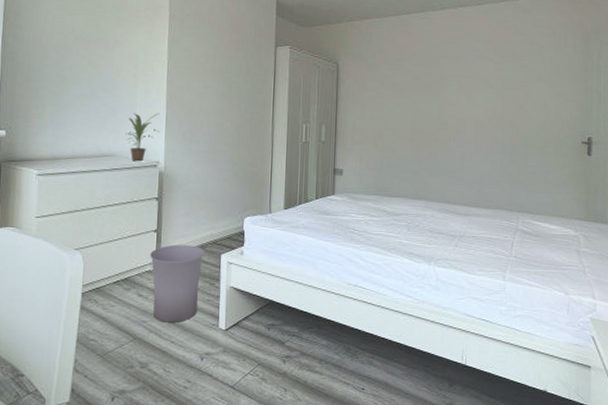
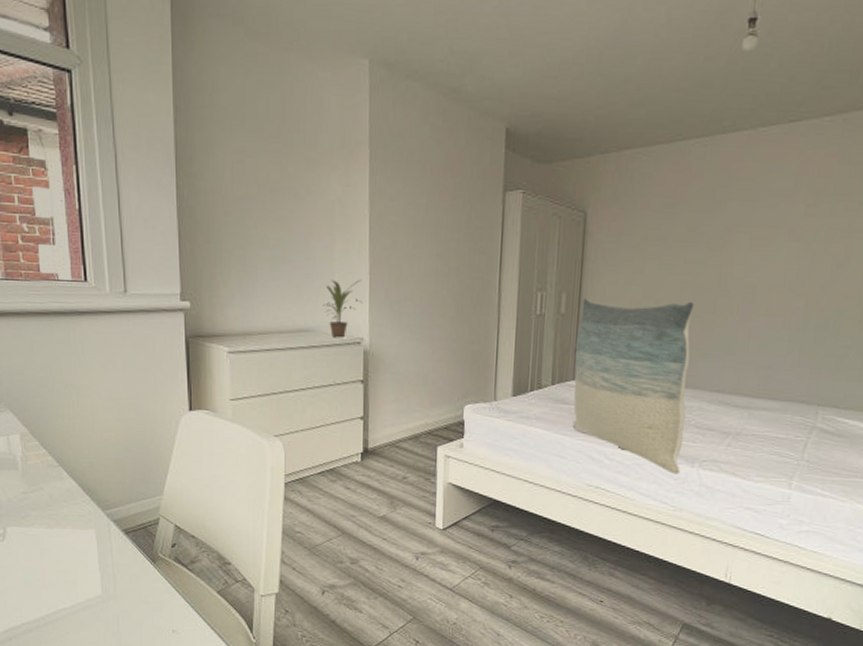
waste bin: present [150,245,205,322] -> none [357,434,419,519]
pillow: none [333,129,422,272] -> present [573,298,695,475]

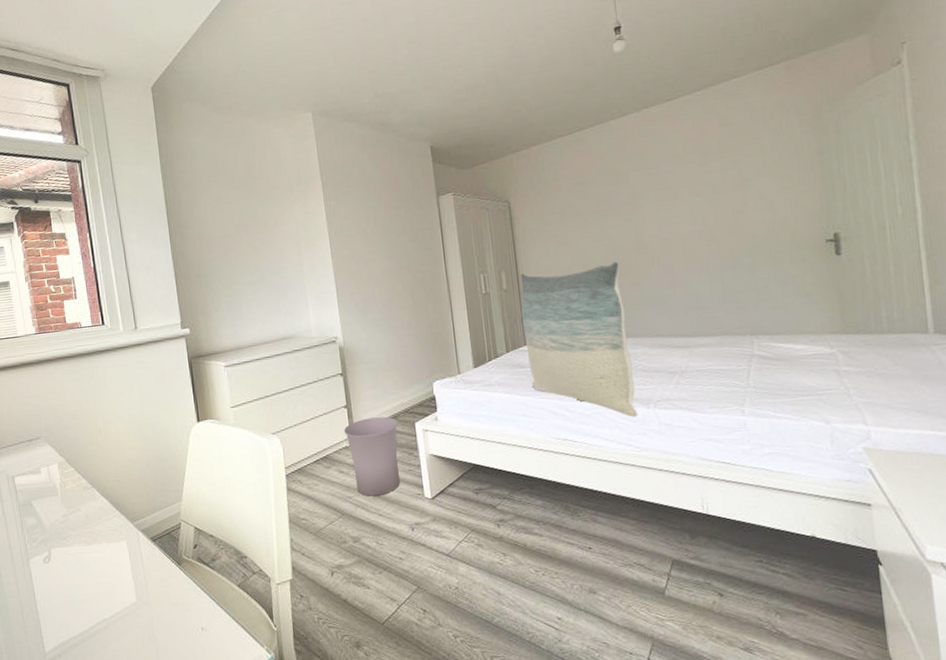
potted plant: present [325,279,363,338] -> none [300,287,333,340]
waste bin: none [357,434,419,519] -> present [344,416,400,496]

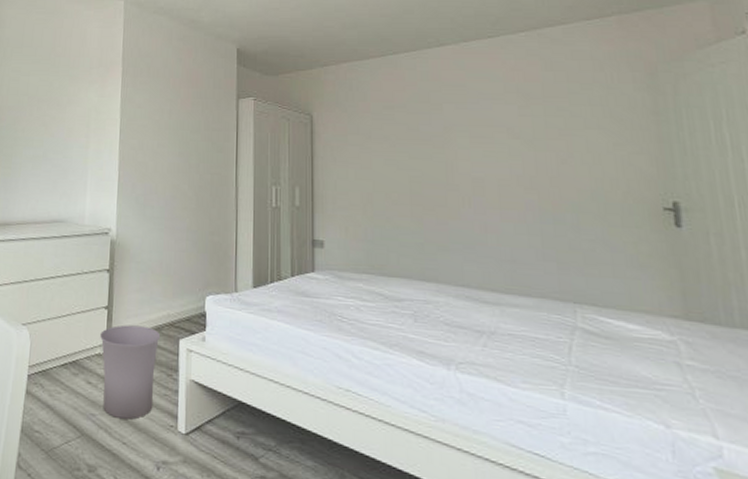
pillow: present [520,261,638,418] -> none [312,192,436,378]

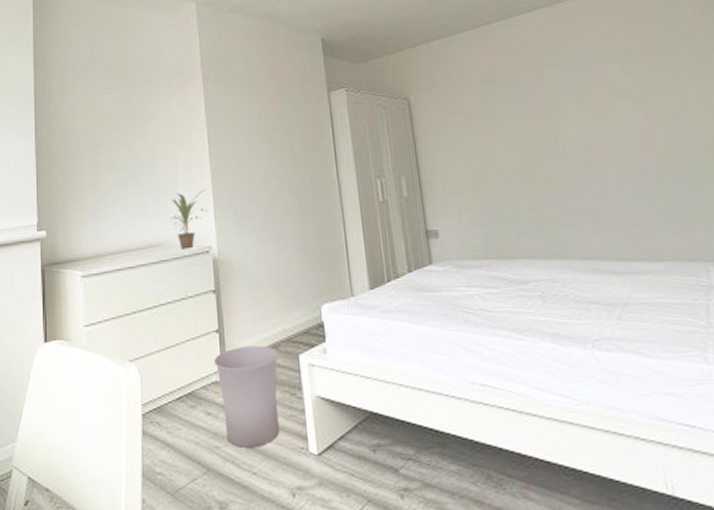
potted plant: none [77,175,112,229] -> present [172,189,208,250]

